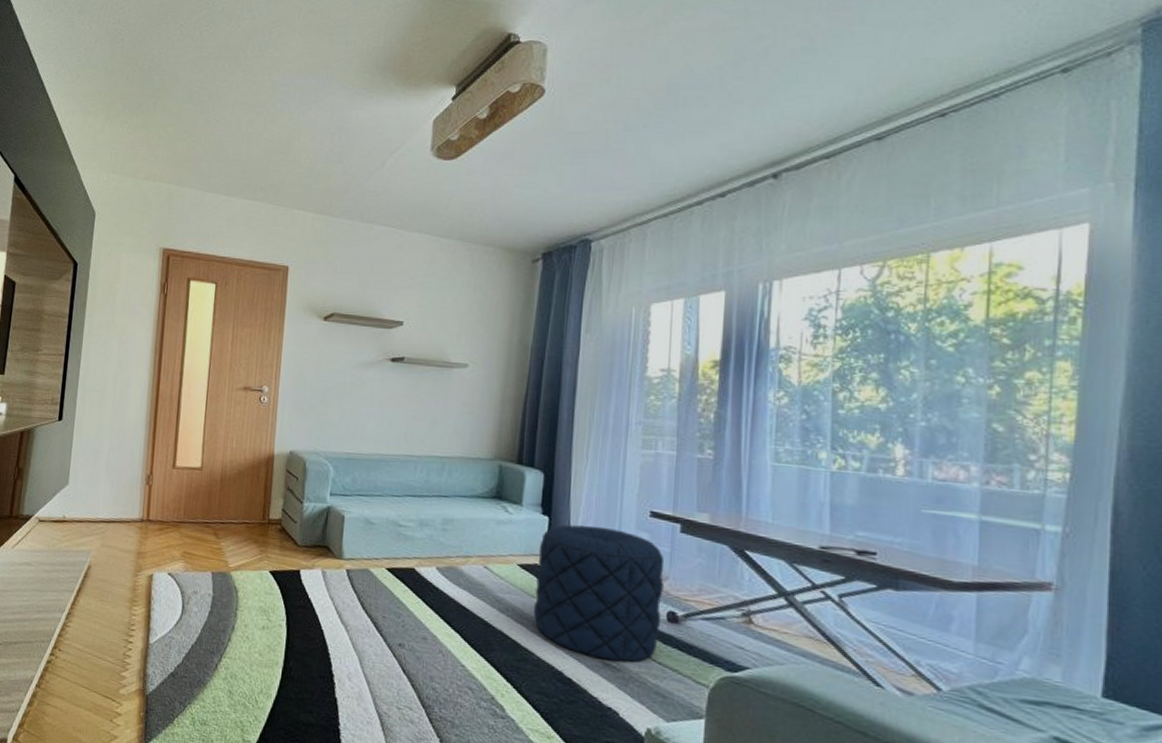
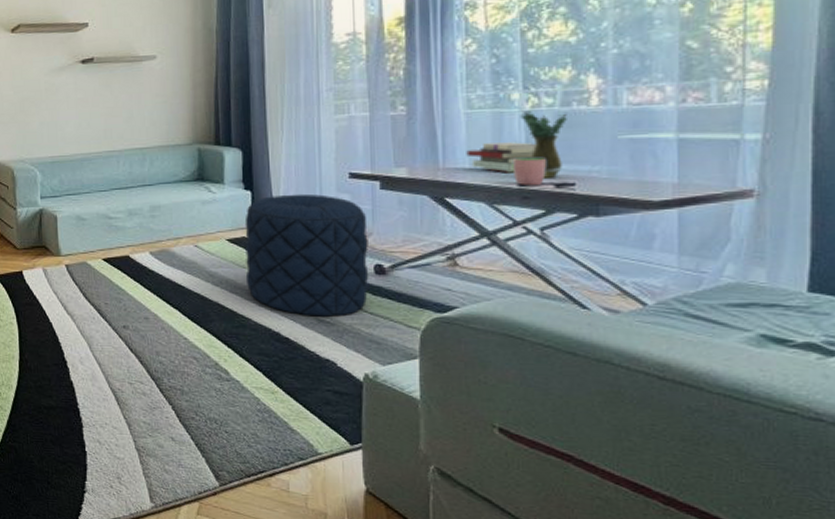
books: none [770,499,841,534] -> present [466,142,537,173]
cup: none [814,518,849,551] -> present [512,157,546,186]
vase: none [826,469,873,545] -> present [520,109,567,178]

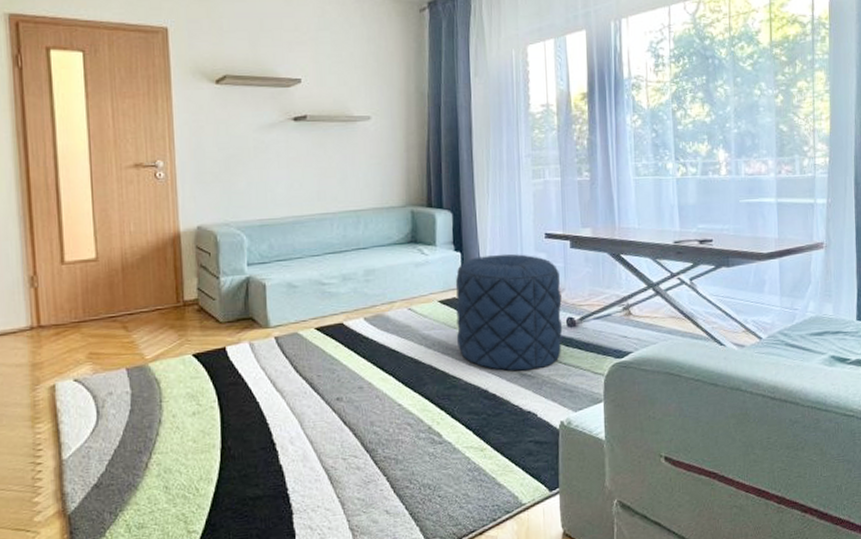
books: present [466,142,537,173] -> none [635,205,686,232]
cup: present [512,157,546,186] -> none [669,218,693,243]
vase: present [520,109,567,178] -> none [673,177,706,236]

